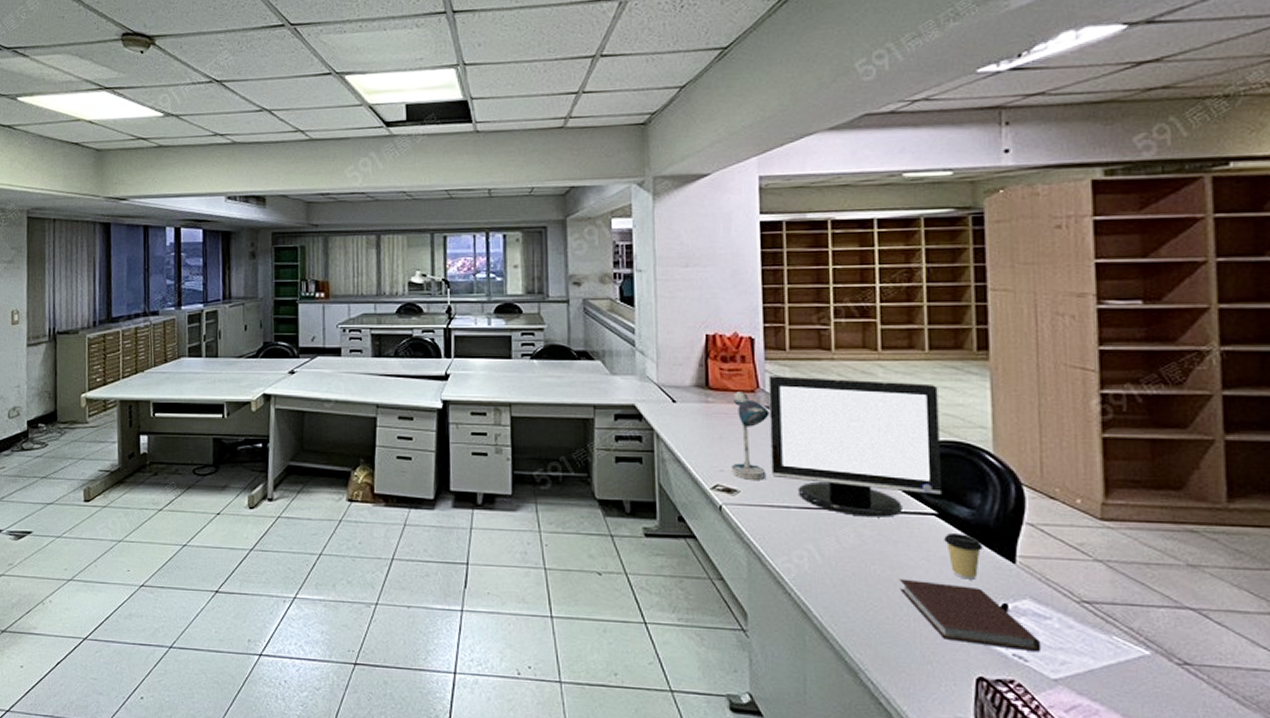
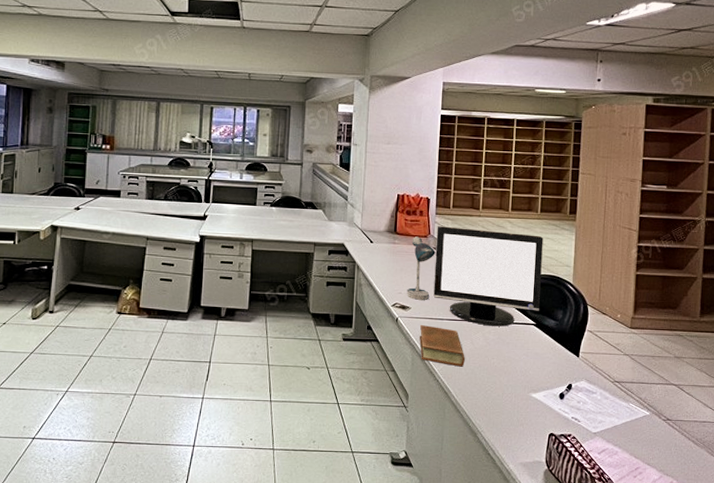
book: none [756,514,829,575] -> present [419,324,465,367]
notebook: present [899,578,1042,653] -> none [508,368,589,416]
coffee cup: present [944,532,983,580] -> none [538,336,561,368]

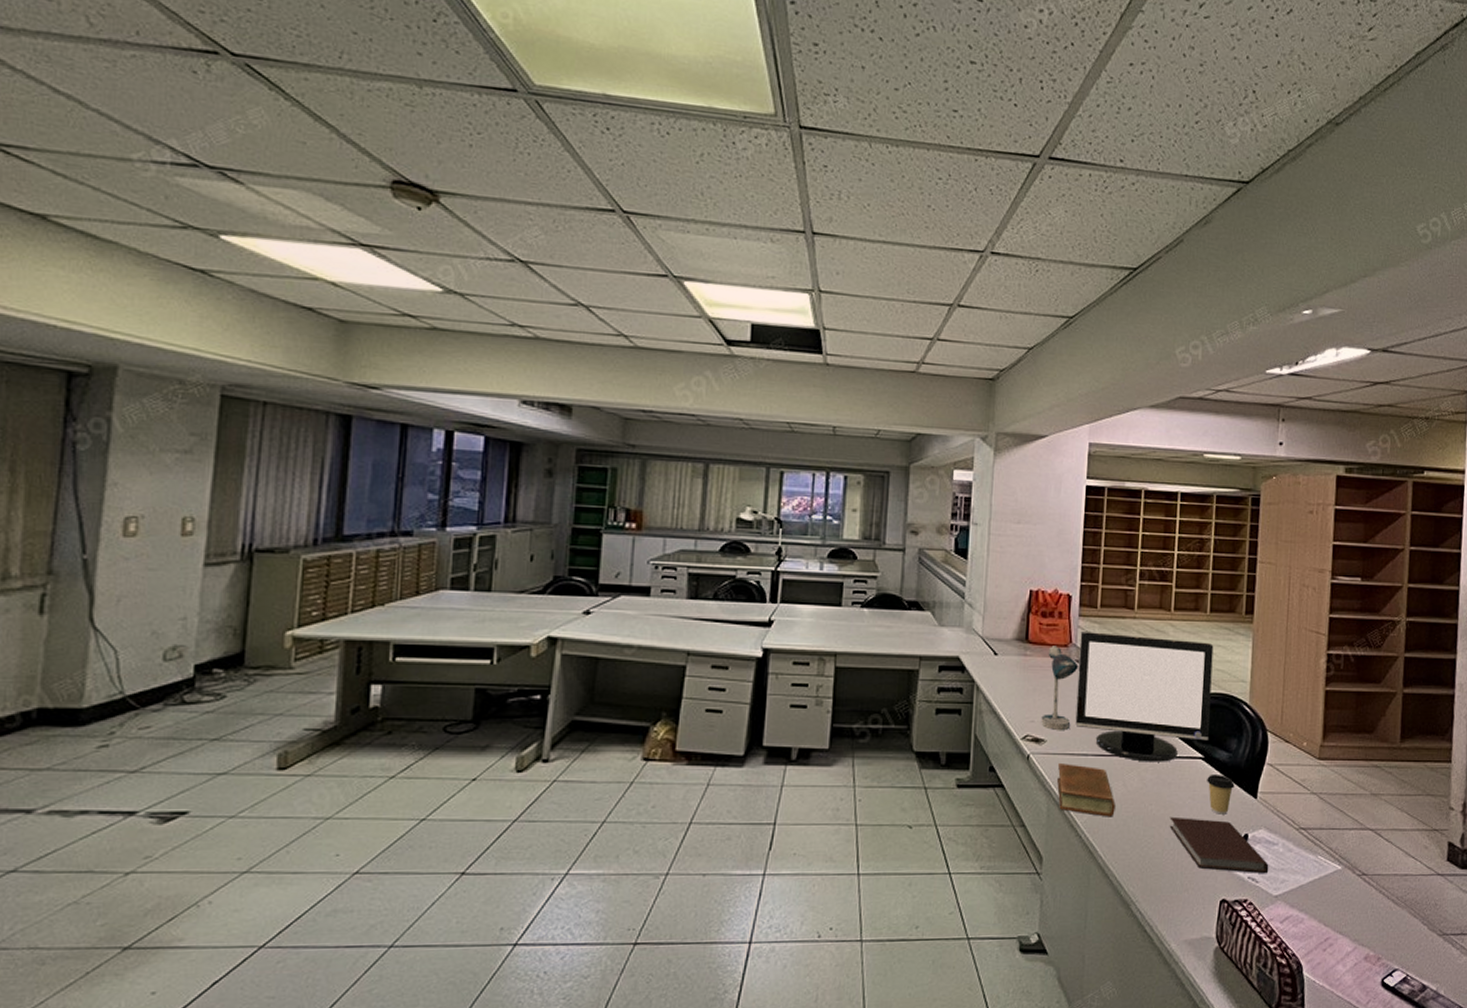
notebook: none [508,368,589,416] -> present [1169,816,1269,874]
coffee cup: none [538,336,561,368] -> present [1207,773,1235,815]

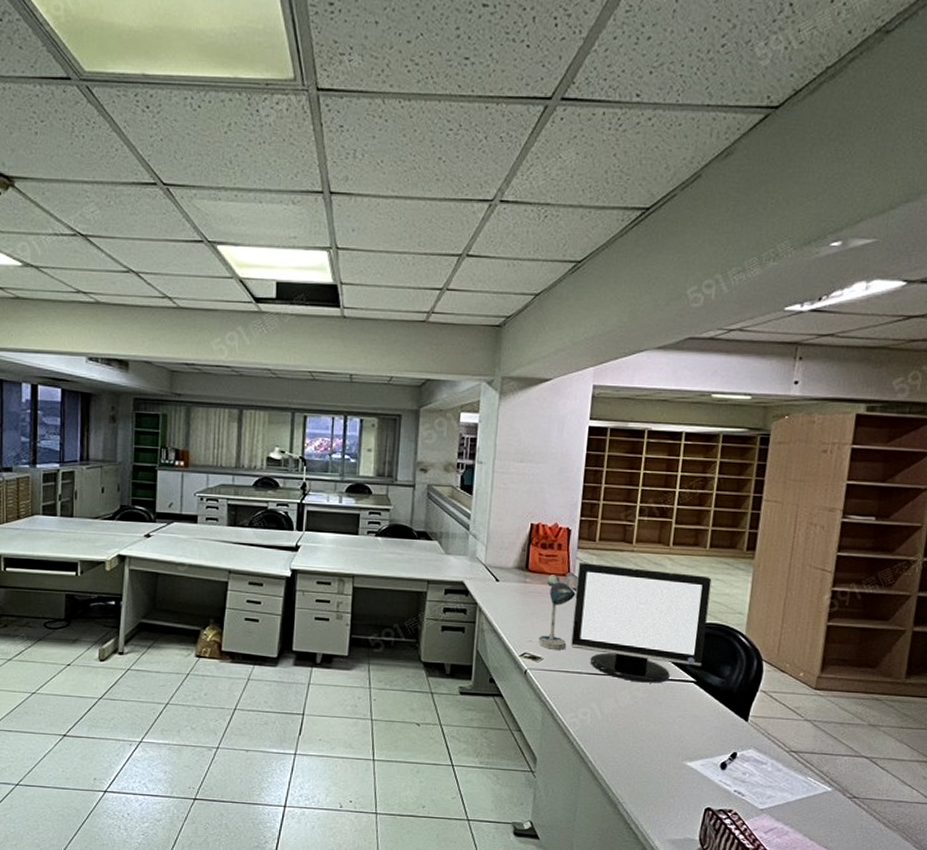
book: present [1057,762,1115,817] -> none [552,678,607,729]
notebook: present [1169,816,1269,874] -> none [658,732,756,789]
coffee cup: present [1207,773,1235,815] -> none [698,696,726,734]

